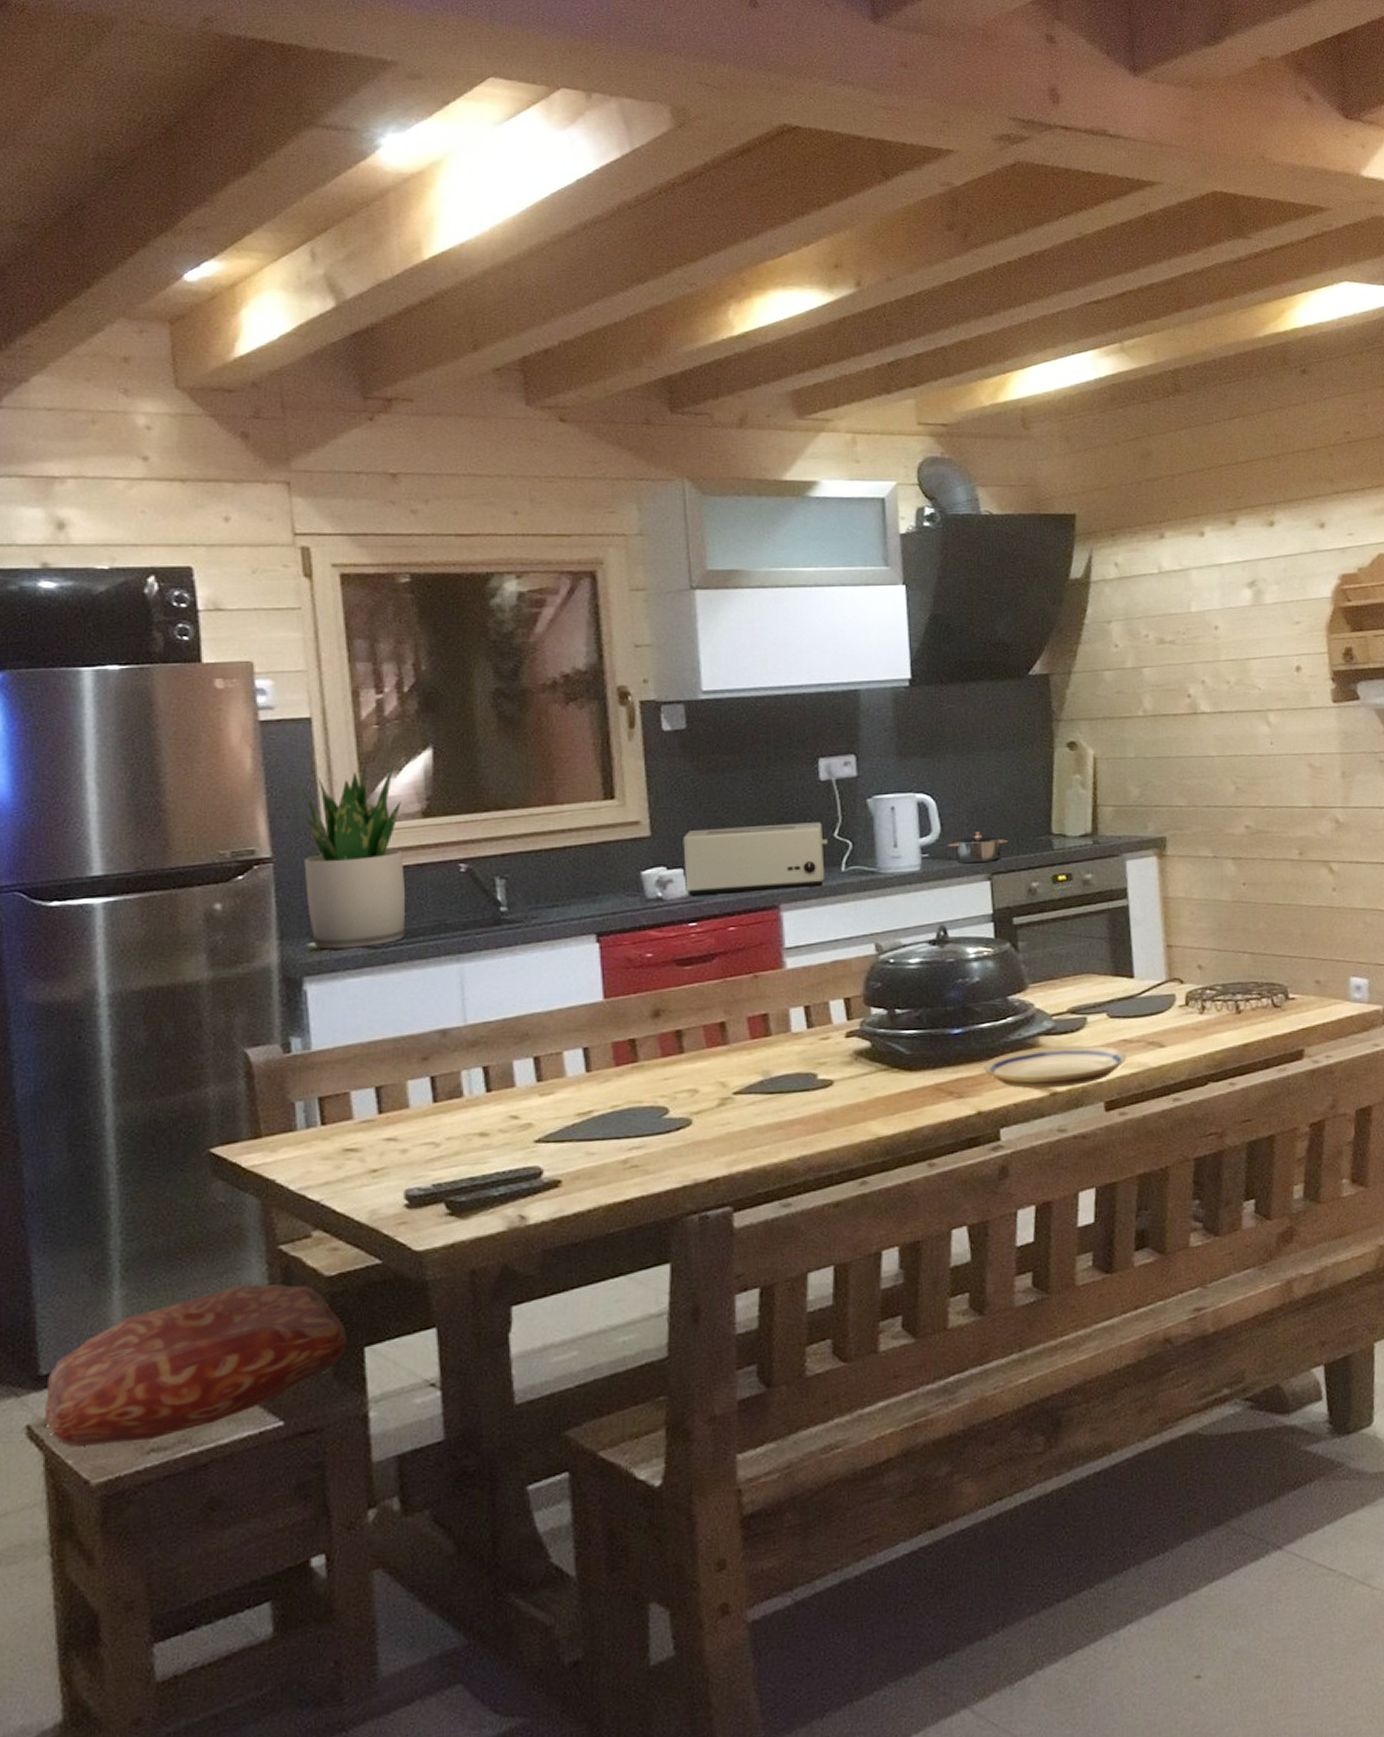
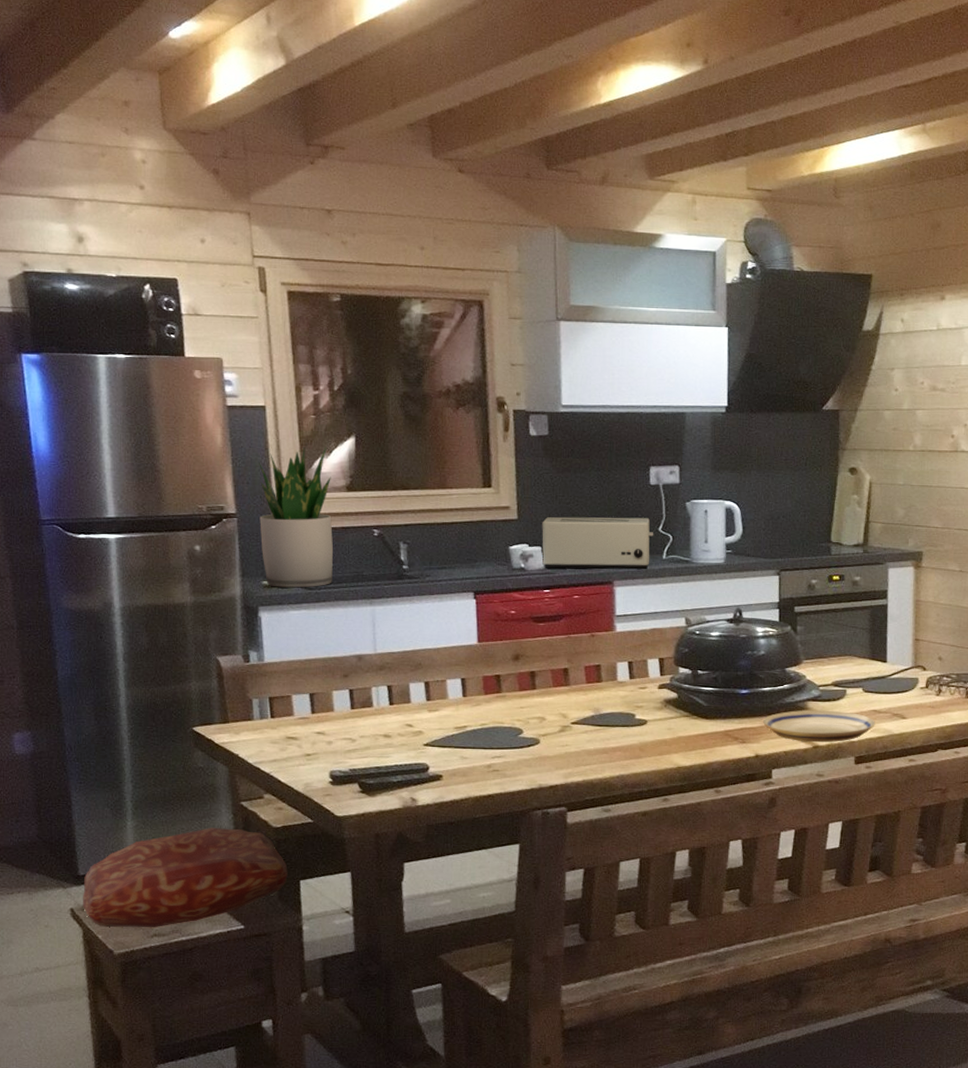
cooking pot: present [947,830,1009,865] -> none [747,534,796,562]

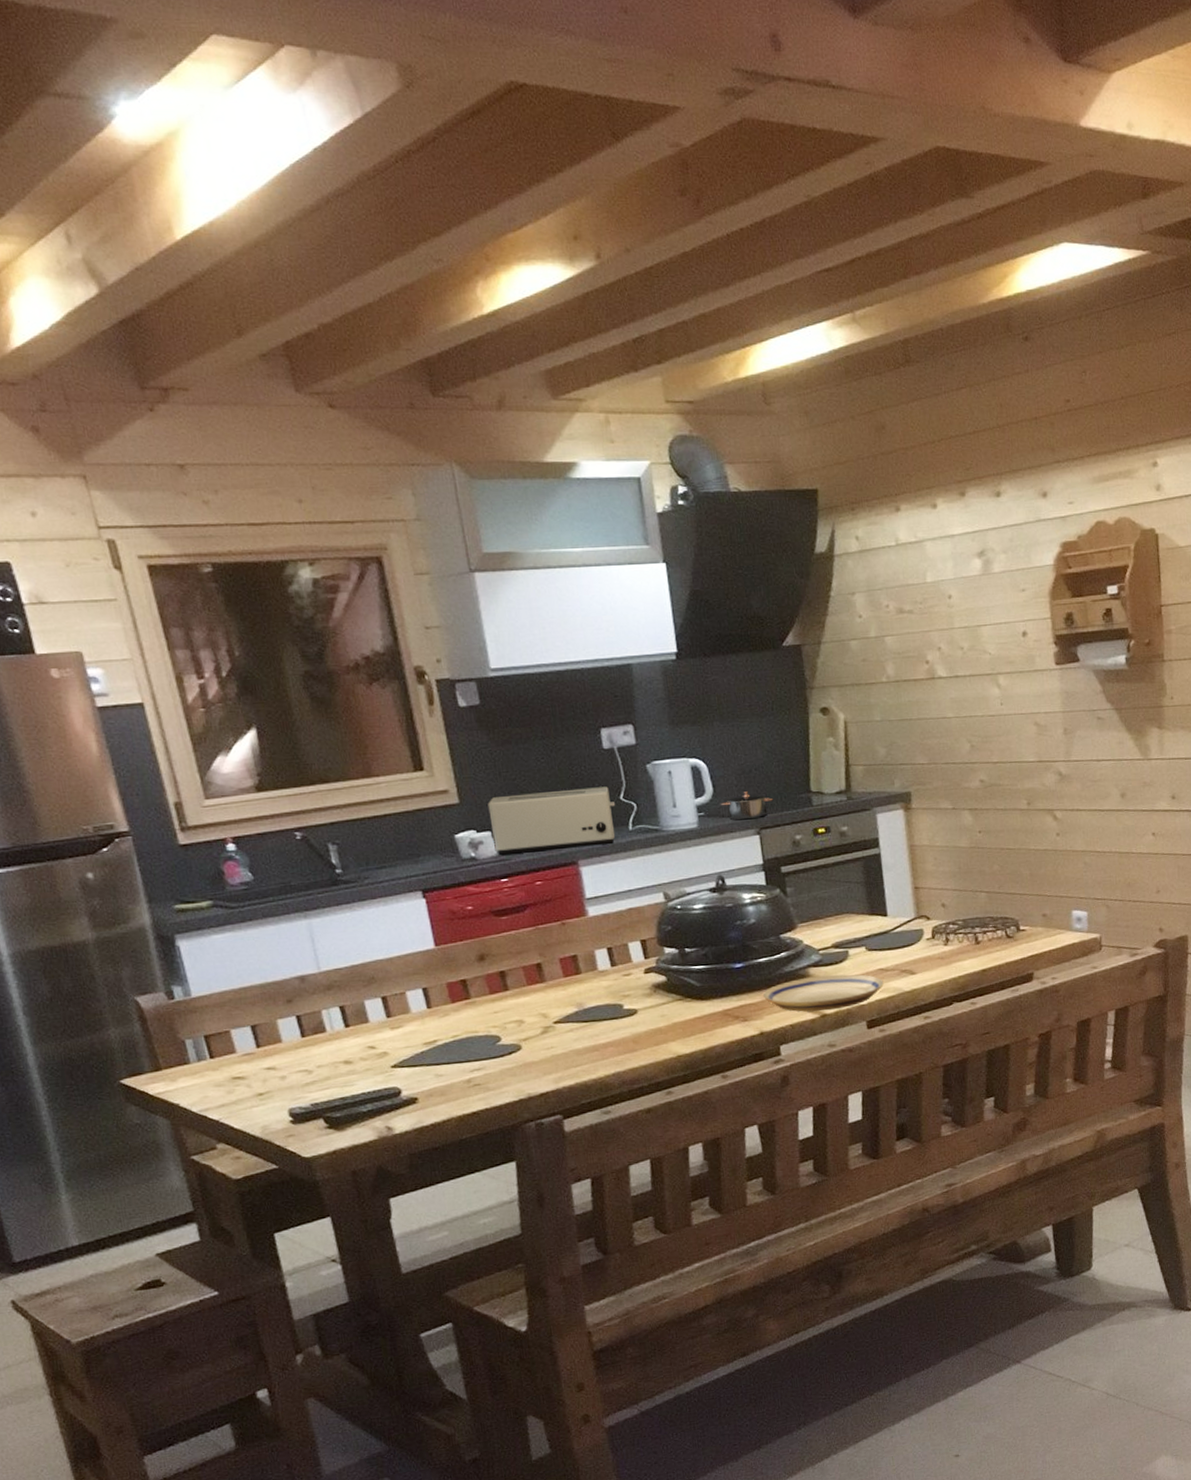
cushion: present [83,827,288,928] -> none [21,1186,259,1316]
planter: present [259,447,334,588] -> none [147,743,256,911]
cooking pot: none [747,534,796,562] -> present [720,790,774,821]

